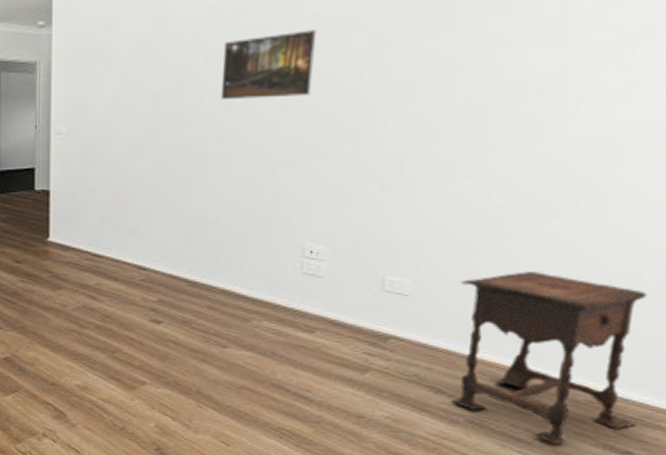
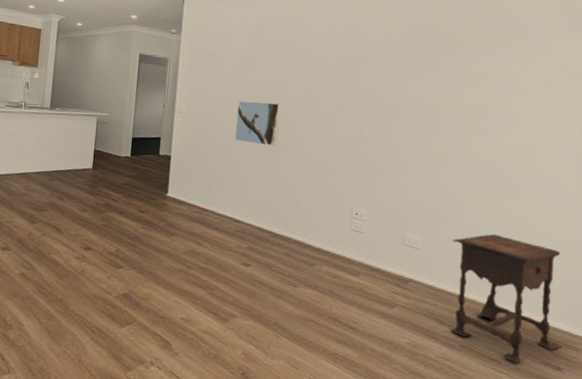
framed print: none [133,109,197,168] -> present [234,101,281,146]
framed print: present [220,30,317,99] -> none [297,58,360,102]

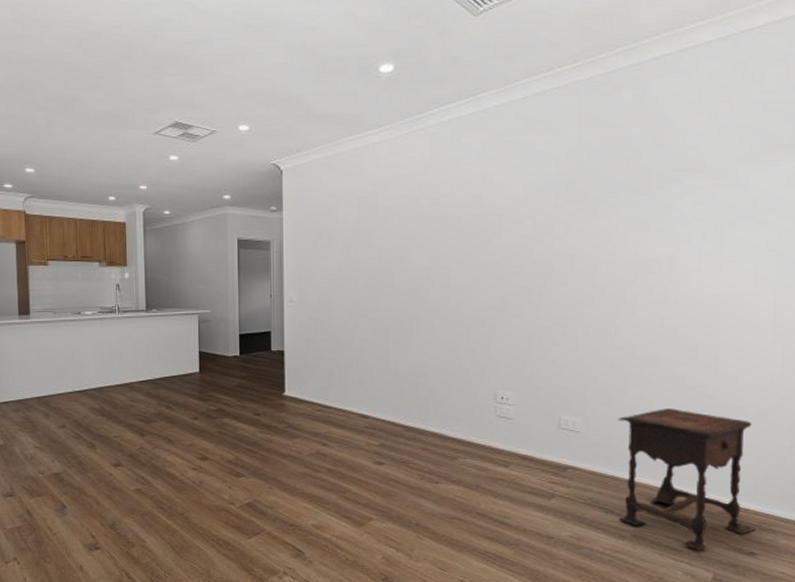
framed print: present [234,101,281,146] -> none [354,280,405,329]

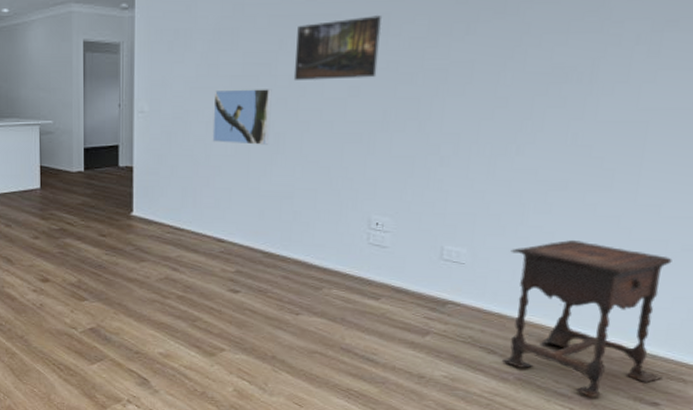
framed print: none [354,280,405,329] -> present [212,89,272,145]
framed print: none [423,217,496,272] -> present [293,15,382,80]

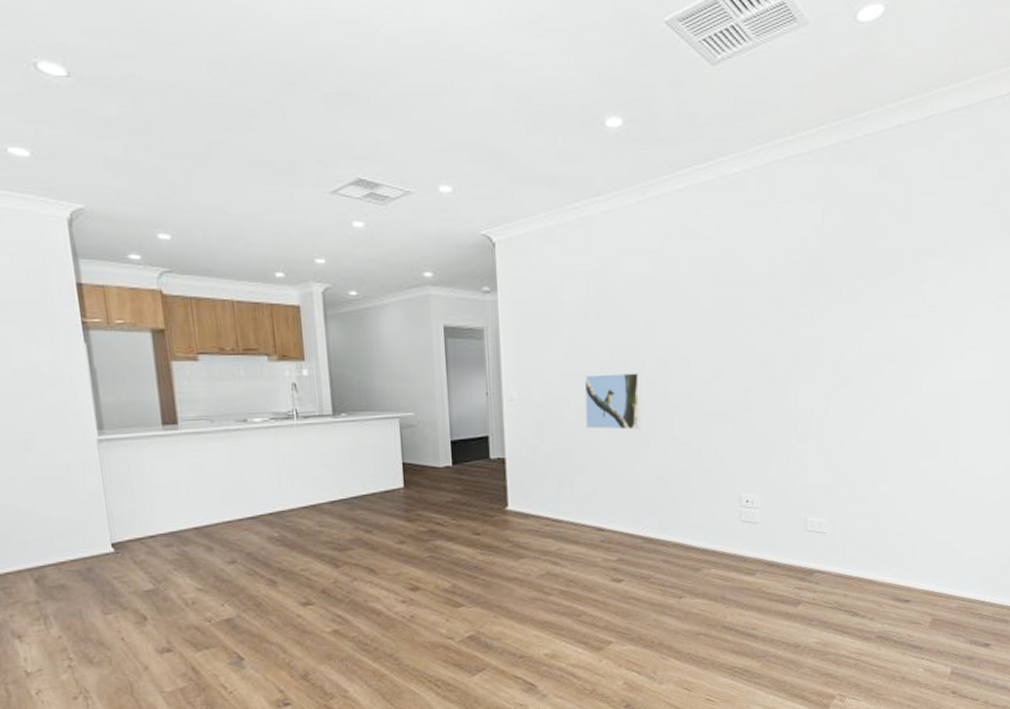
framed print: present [293,15,382,80] -> none [660,300,738,364]
side table: present [501,240,672,398] -> none [863,503,990,647]

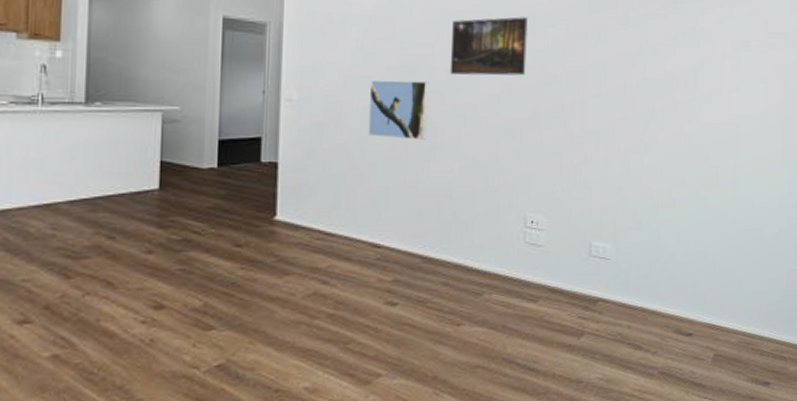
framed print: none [660,300,738,364] -> present [449,17,529,76]

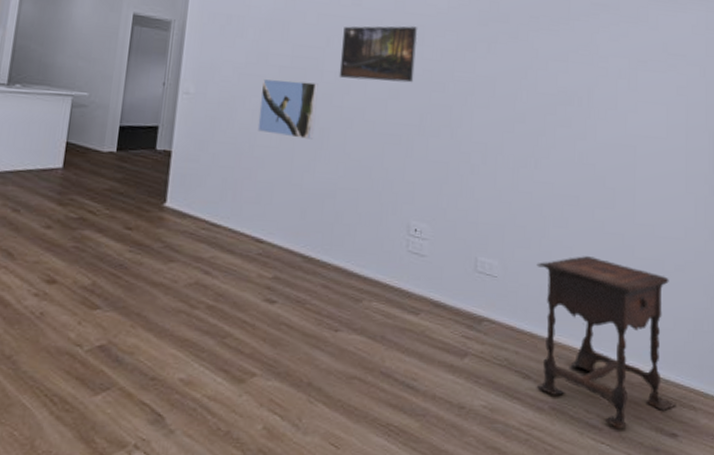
side table: none [647,232,770,385] -> present [536,256,676,430]

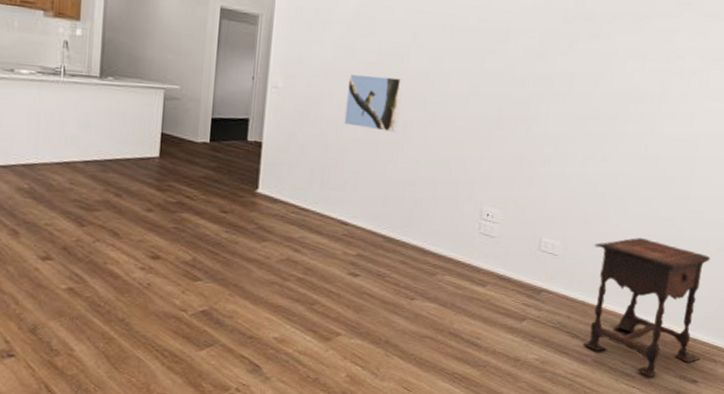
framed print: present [339,26,418,83] -> none [423,22,503,80]

